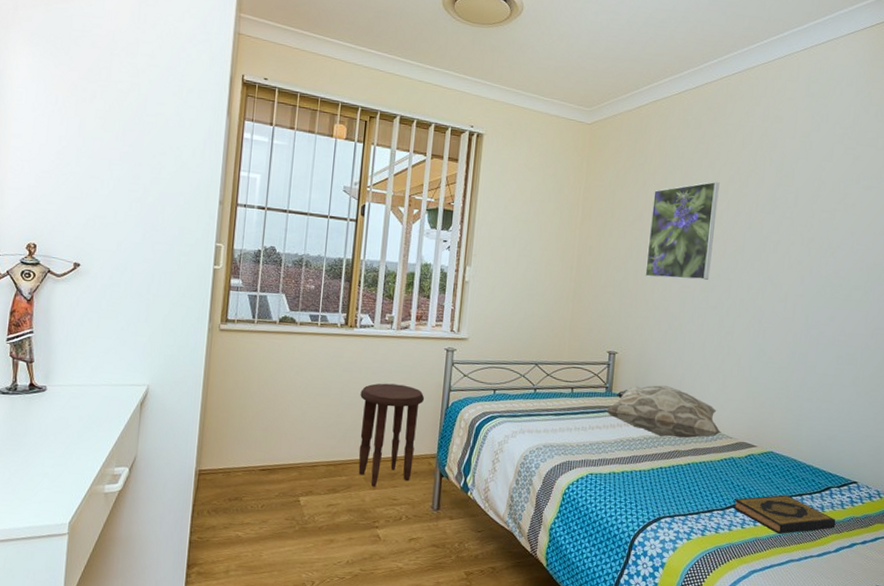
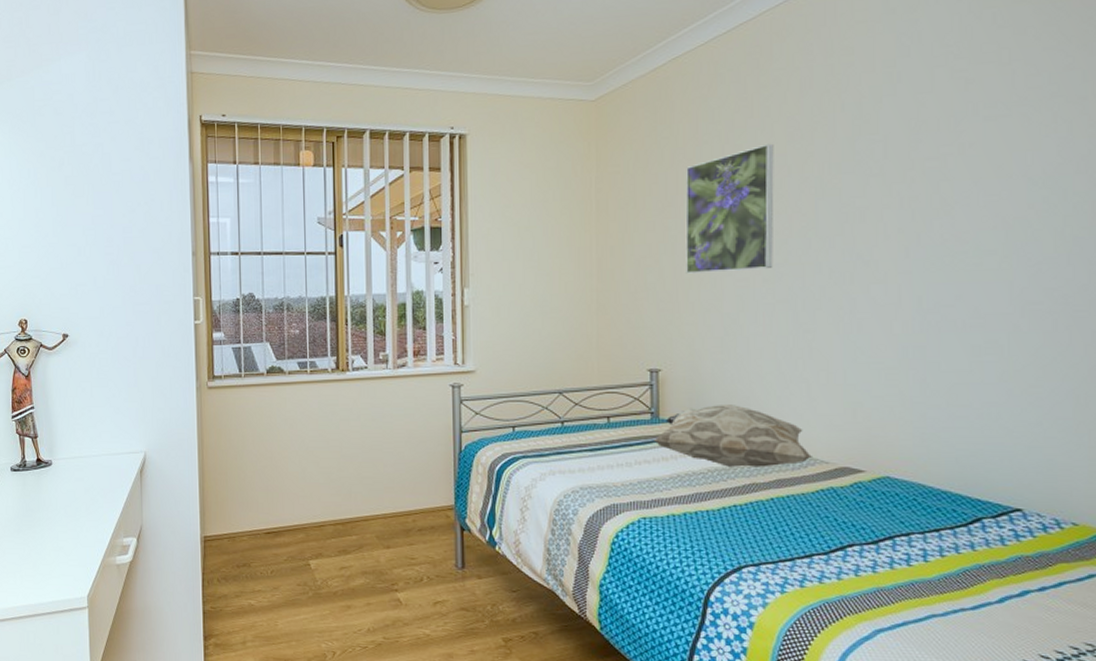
side table: present [358,383,425,487] -> none [361,430,434,546]
hardback book: present [732,494,836,534] -> none [840,531,995,582]

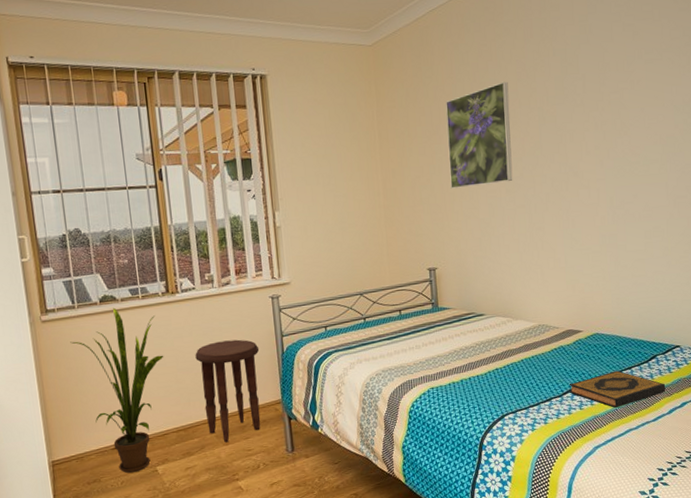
house plant: none [233,380,328,563] -> present [70,307,164,474]
side table: none [361,430,434,546] -> present [195,339,261,443]
decorative pillow: present [654,405,812,467] -> none [435,290,547,340]
hardback book: none [840,531,995,582] -> present [569,370,666,408]

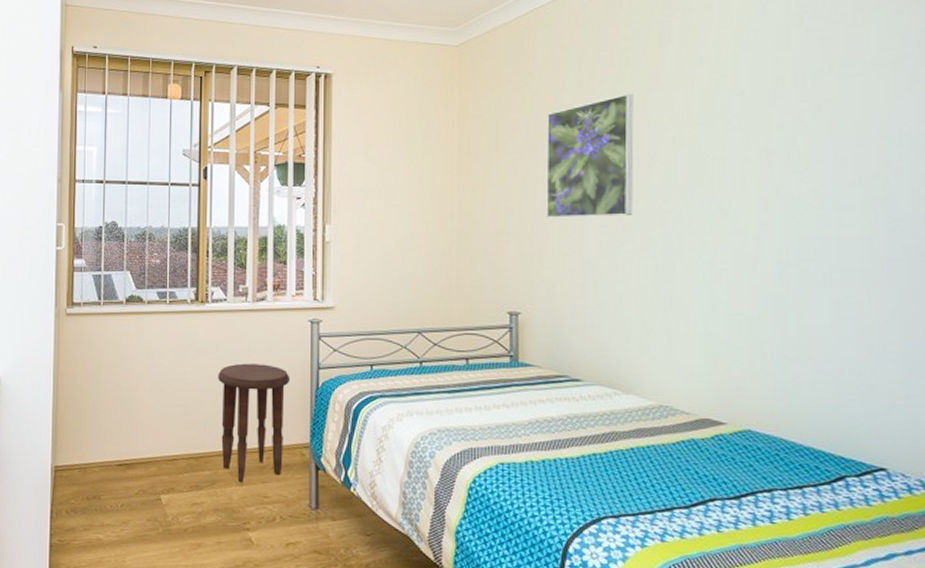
house plant: present [70,307,164,474] -> none [91,309,184,497]
hardback book: present [569,370,666,408] -> none [701,487,860,540]

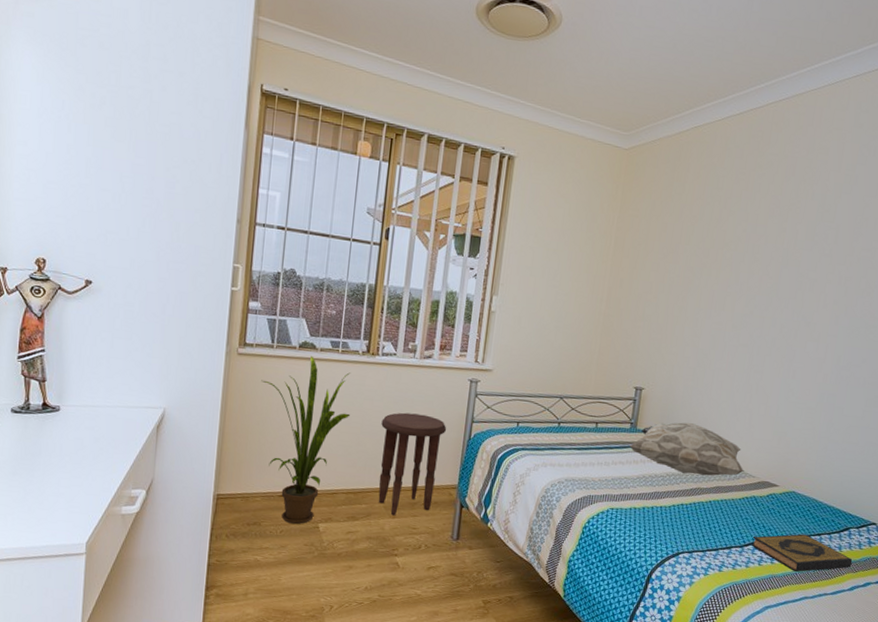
house plant: none [91,309,184,497] -> present [261,355,351,525]
decorative pillow: none [513,350,672,416] -> present [629,422,744,476]
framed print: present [546,93,634,218] -> none [676,214,759,318]
hardback book: none [701,487,860,540] -> present [751,534,853,572]

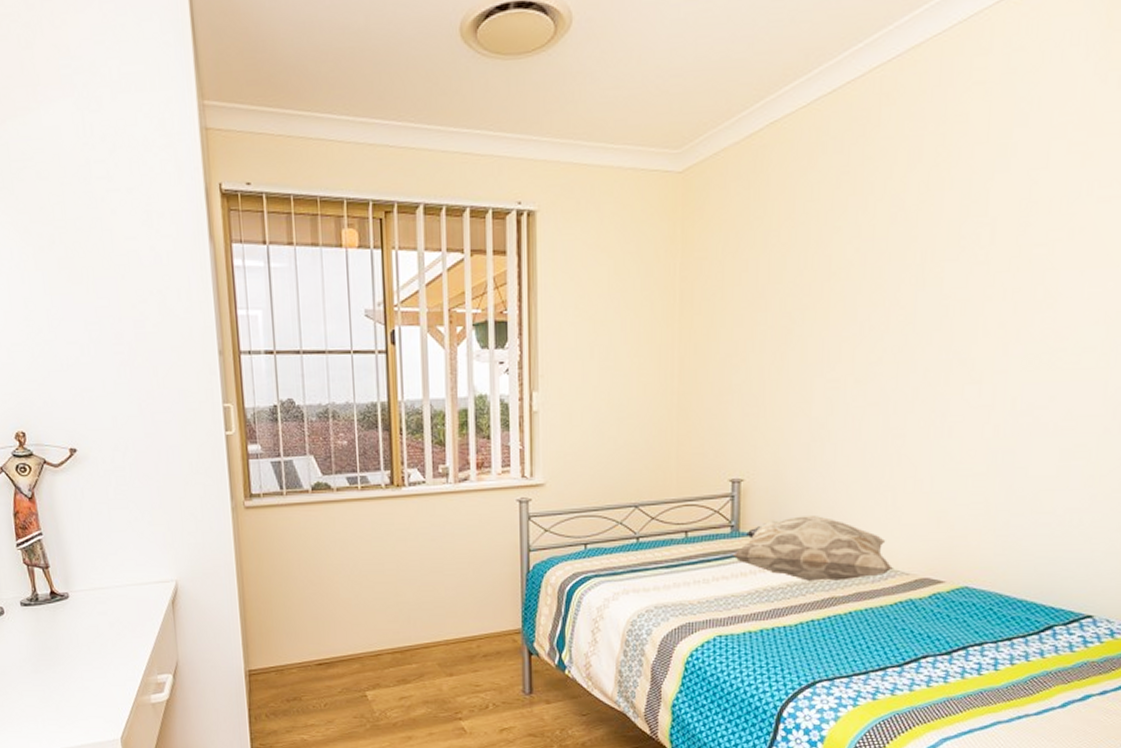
house plant: present [261,355,351,525] -> none [275,498,383,695]
side table: present [378,412,447,516] -> none [420,550,499,673]
hardback book: present [751,534,853,572] -> none [913,640,1062,690]

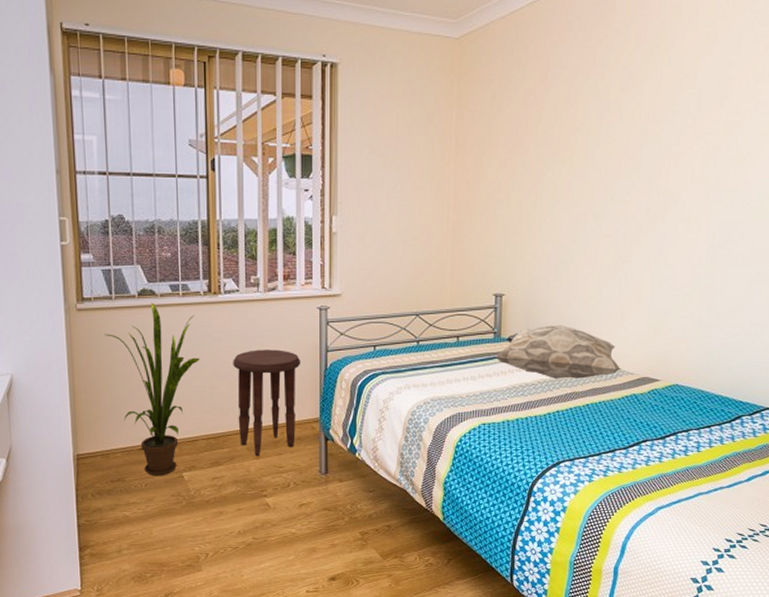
house plant: none [275,498,383,695] -> present [104,302,200,476]
side table: none [420,550,499,673] -> present [233,349,301,457]

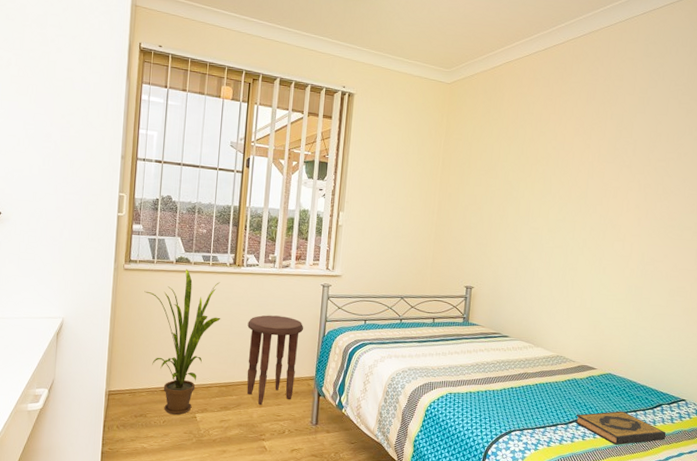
decorative pillow: present [495,325,621,379] -> none [463,315,565,362]
hardback book: none [636,428,748,468] -> present [575,411,666,445]

